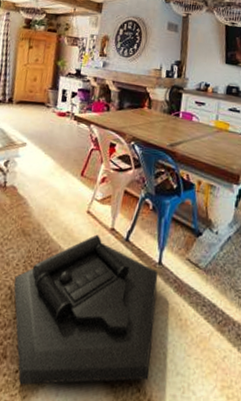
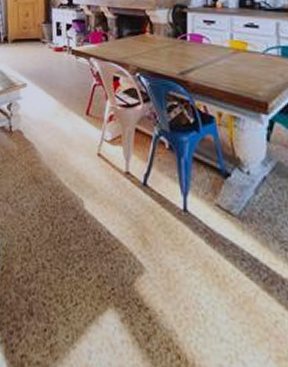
dog bed: present [14,234,158,385] -> none [31,179,189,346]

